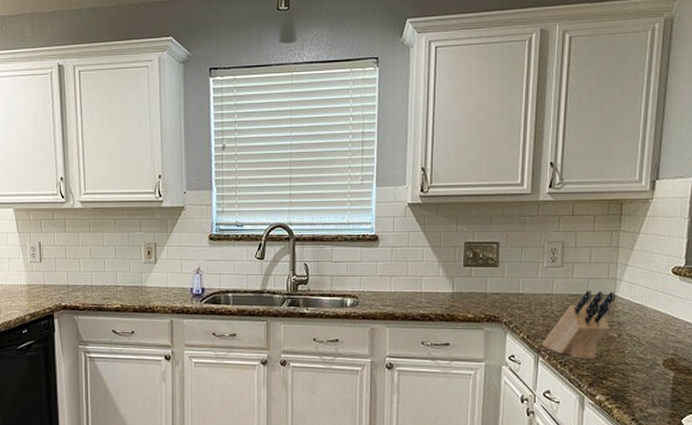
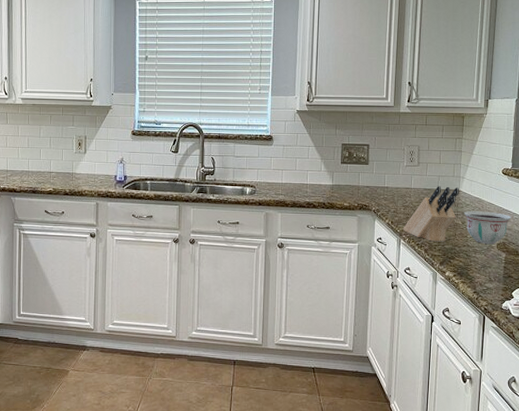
bowl: none [621,321,683,361] -> present [465,211,512,245]

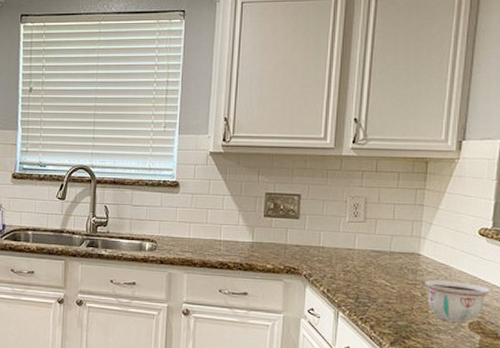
knife block: present [403,186,459,242] -> none [342,248,419,317]

